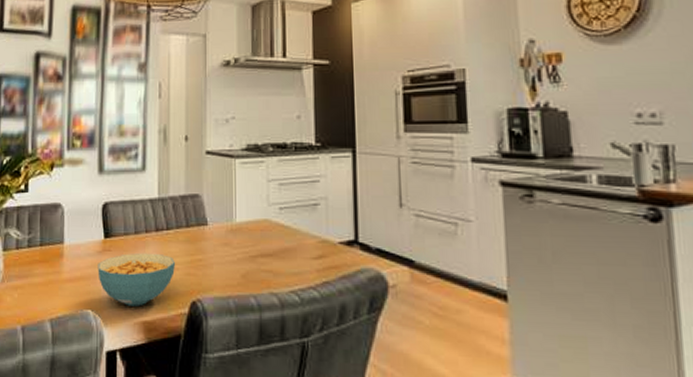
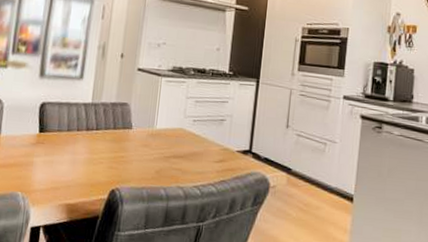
cereal bowl: present [97,252,176,307] -> none [30,147,101,192]

